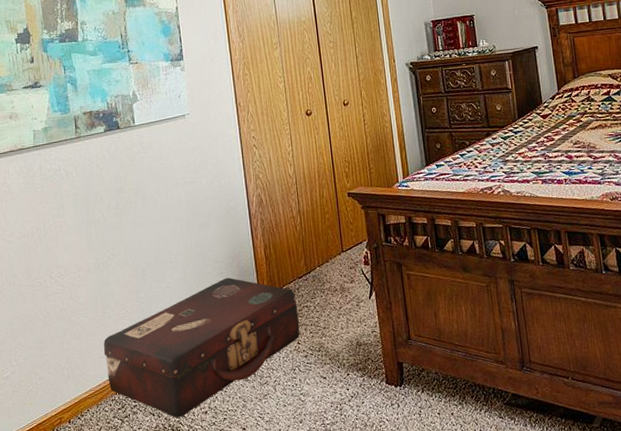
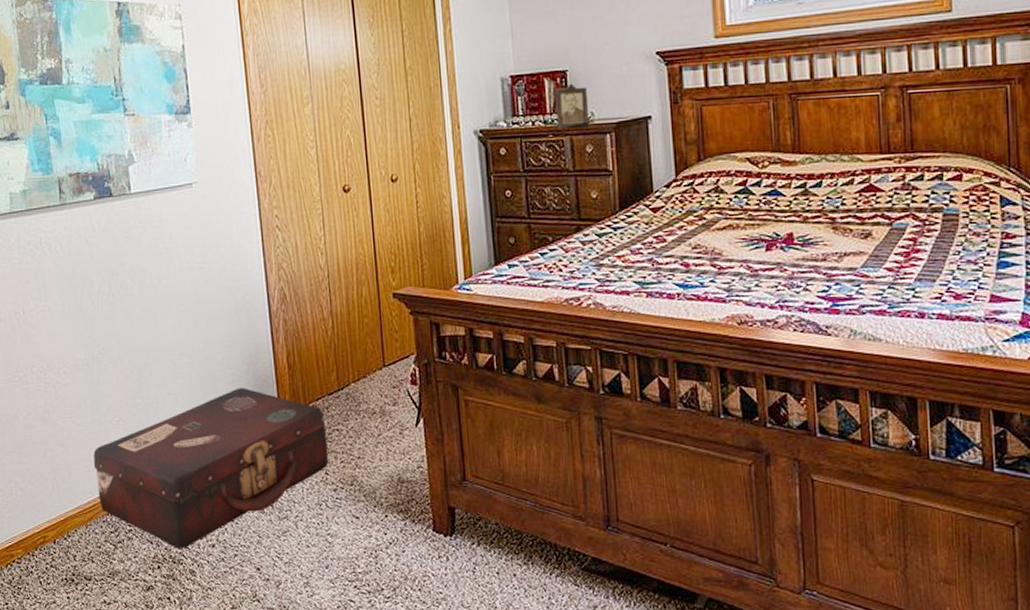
photo frame: none [465,24,493,59] -> present [555,83,590,130]

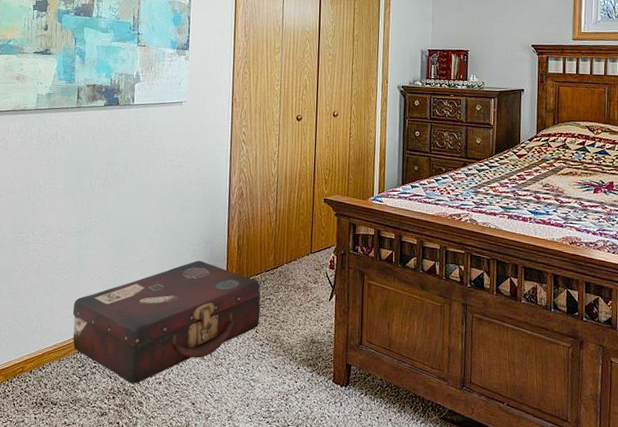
photo frame: present [555,83,590,130] -> none [456,60,482,93]

